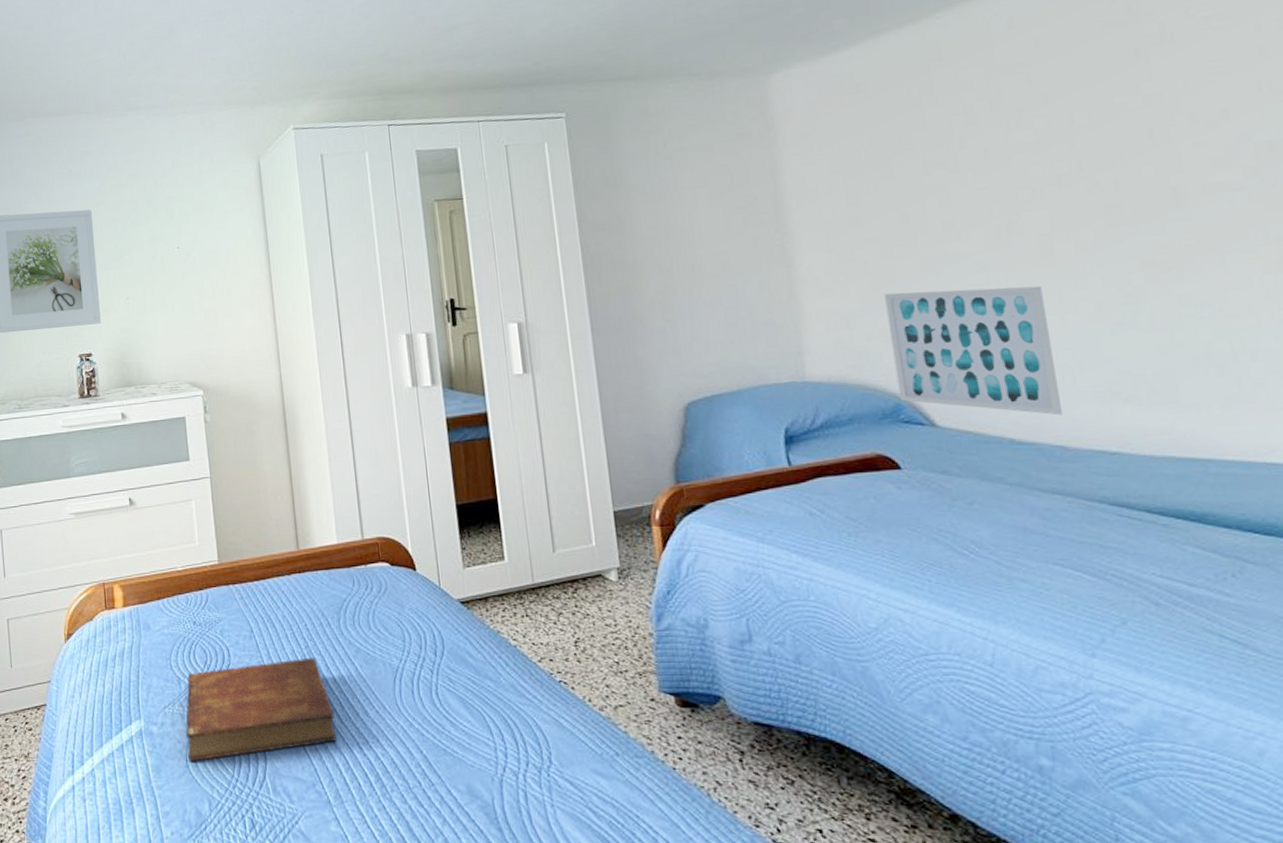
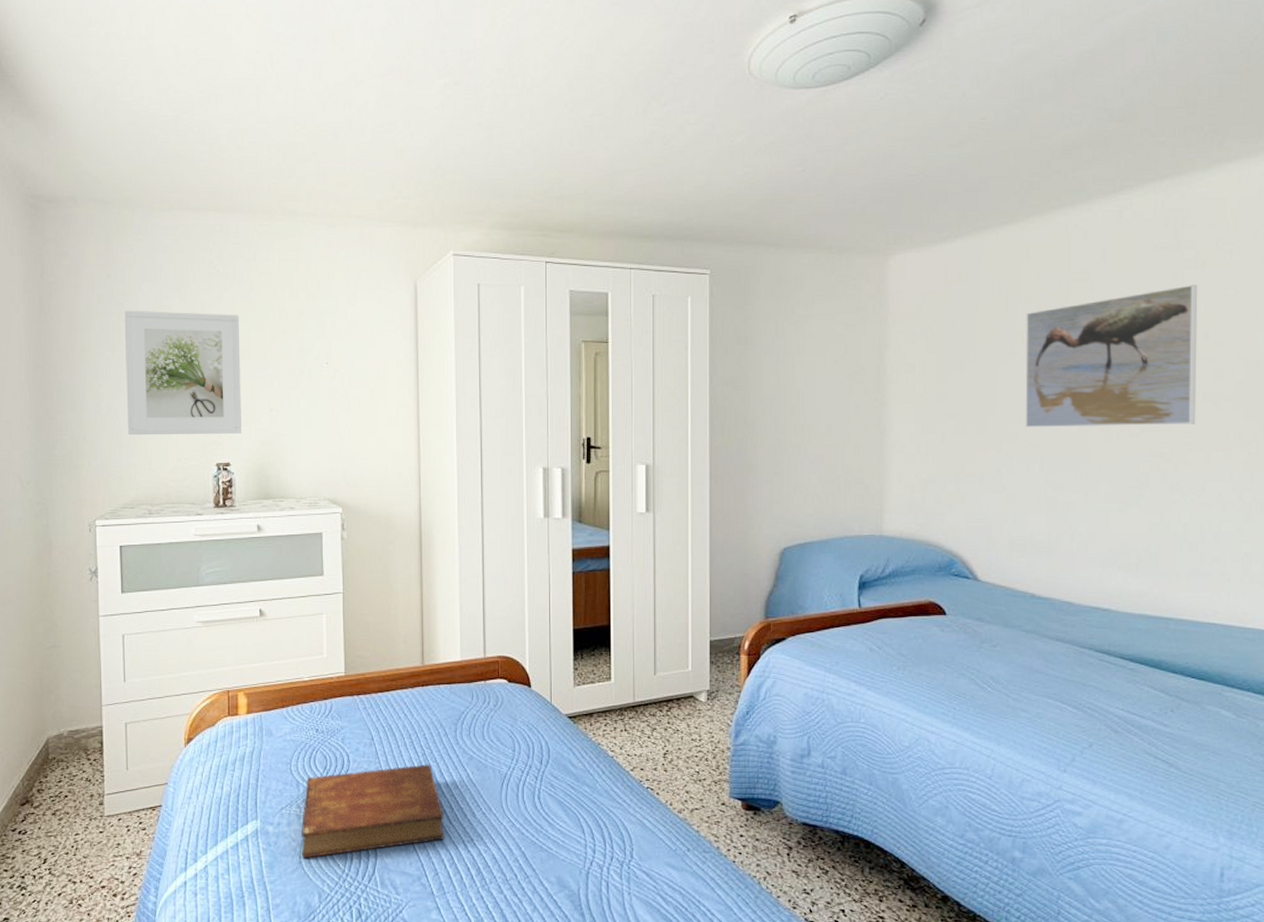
wall art: present [884,286,1062,416] -> none [954,463,1074,576]
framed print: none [948,62,1198,246] -> present [1025,285,1198,428]

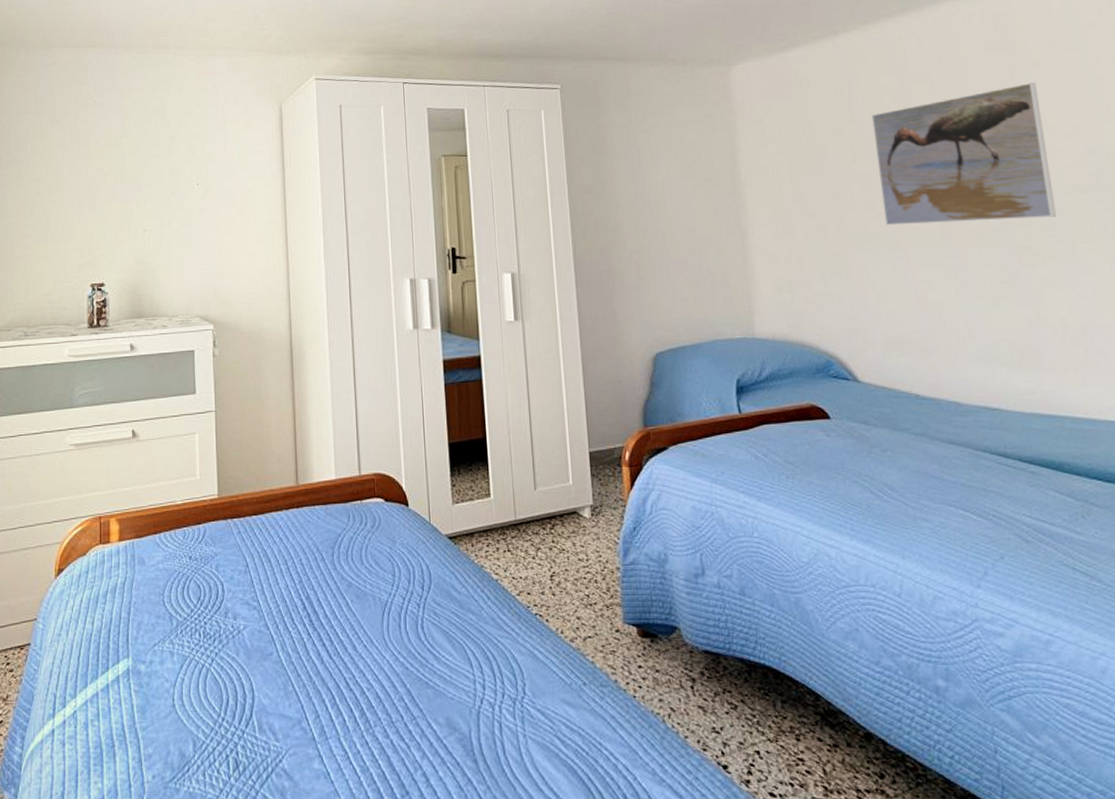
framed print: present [124,310,241,436] -> none [6,140,116,259]
bible: present [301,764,444,859] -> none [174,592,324,702]

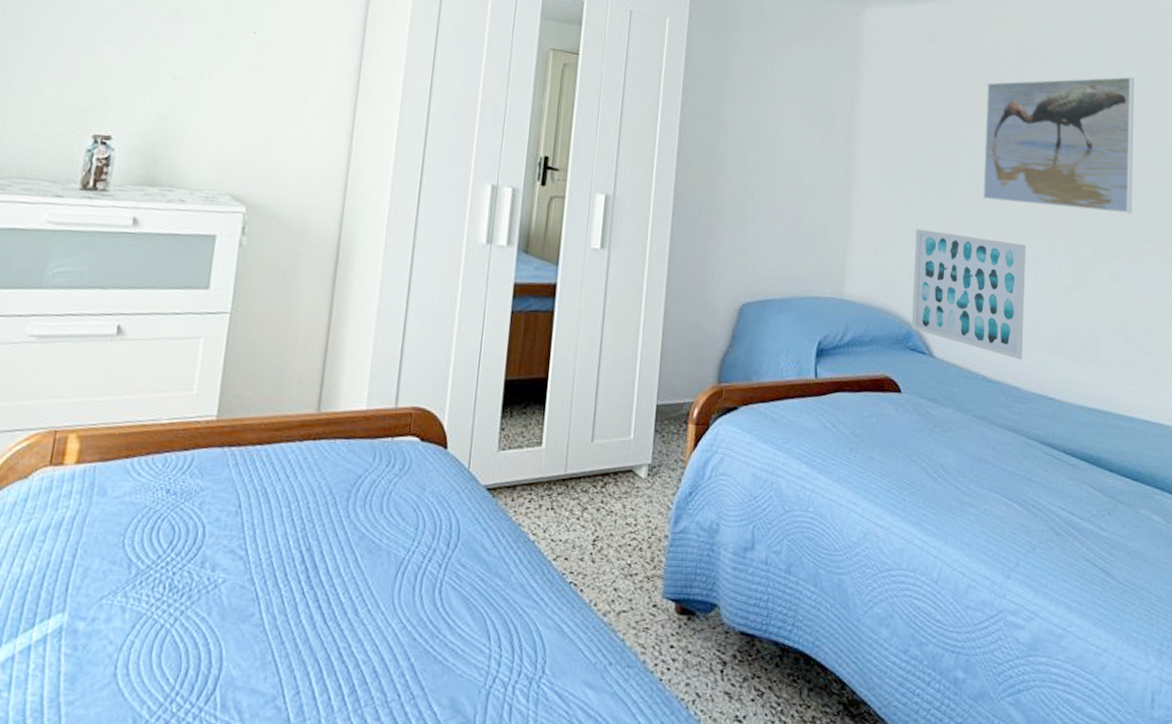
wall art: none [819,262,956,375] -> present [911,229,1026,360]

